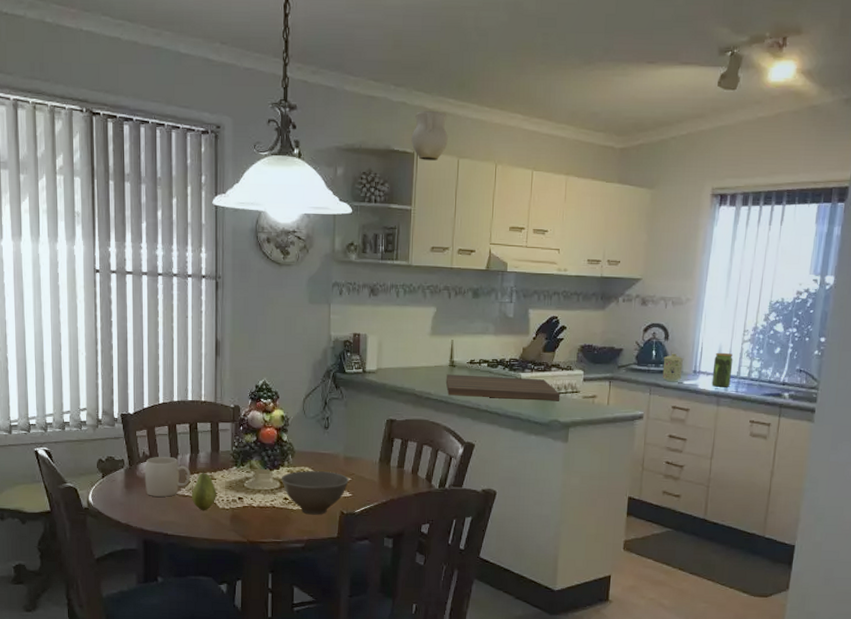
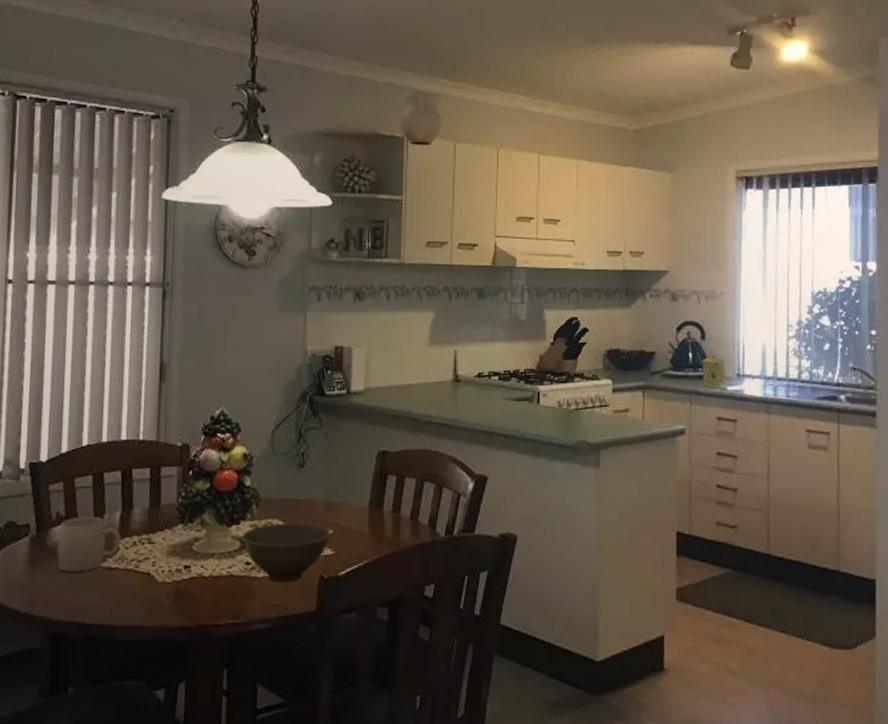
fruit: present [191,469,216,511] -> none [120,531,155,588]
cutting board: present [445,374,561,401] -> none [449,391,587,419]
jar: present [711,352,733,387] -> none [758,351,780,392]

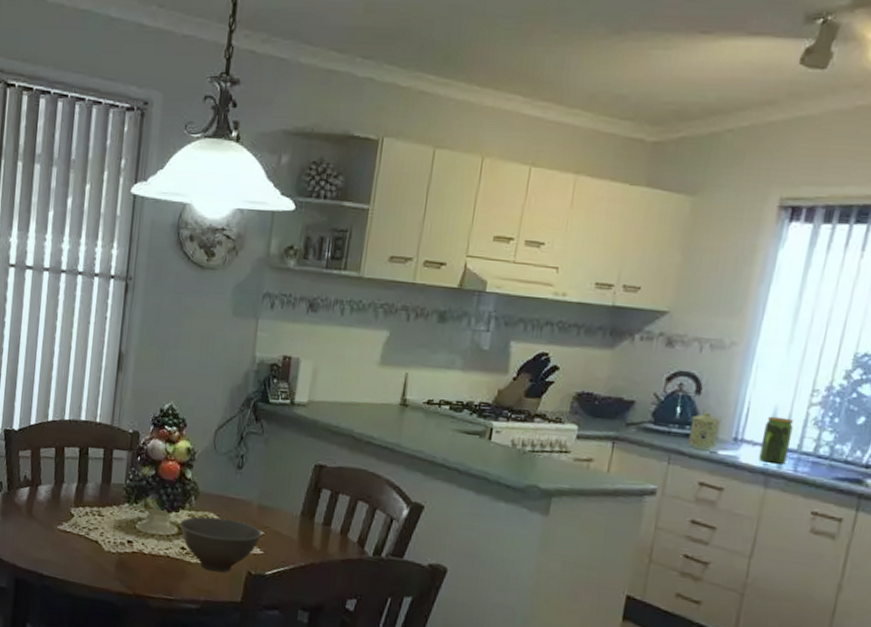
mug: present [56,516,121,572] -> none [23,482,76,531]
ceramic jug: present [400,91,442,145] -> none [376,88,424,150]
jar: none [758,351,780,392] -> present [758,416,794,464]

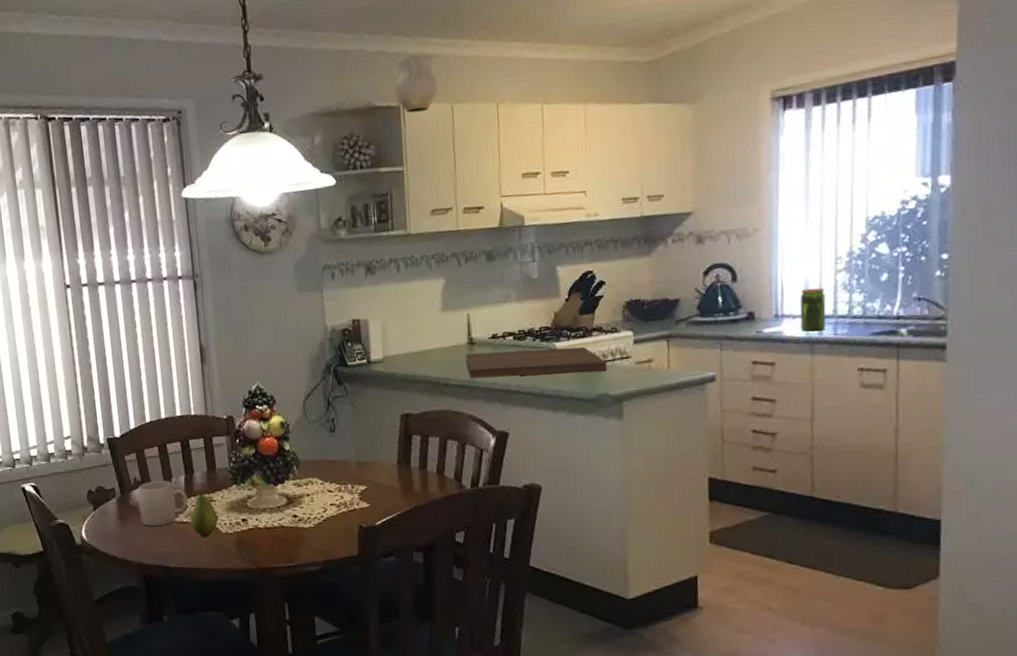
mug: none [23,482,76,531] -> present [137,480,188,526]
fruit: none [73,503,103,553] -> present [190,491,218,538]
bowl: present [179,516,262,573] -> none [287,480,365,532]
ceramic jug: none [376,88,424,150] -> present [394,54,438,113]
cutting board: none [393,415,544,462] -> present [465,347,608,379]
mug: present [687,412,722,451] -> none [733,296,761,333]

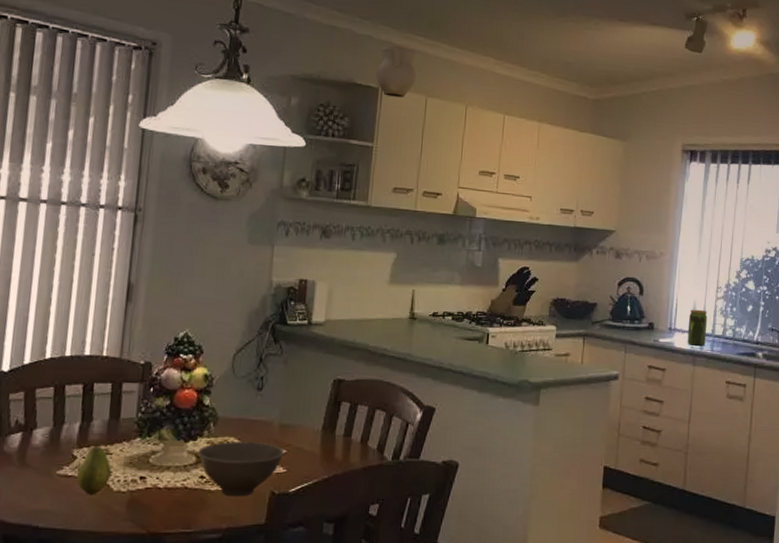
mug: present [137,480,188,526] -> none [13,425,79,478]
bowl: none [287,480,365,532] -> present [197,442,284,497]
cutting board: present [465,347,608,379] -> none [404,328,532,360]

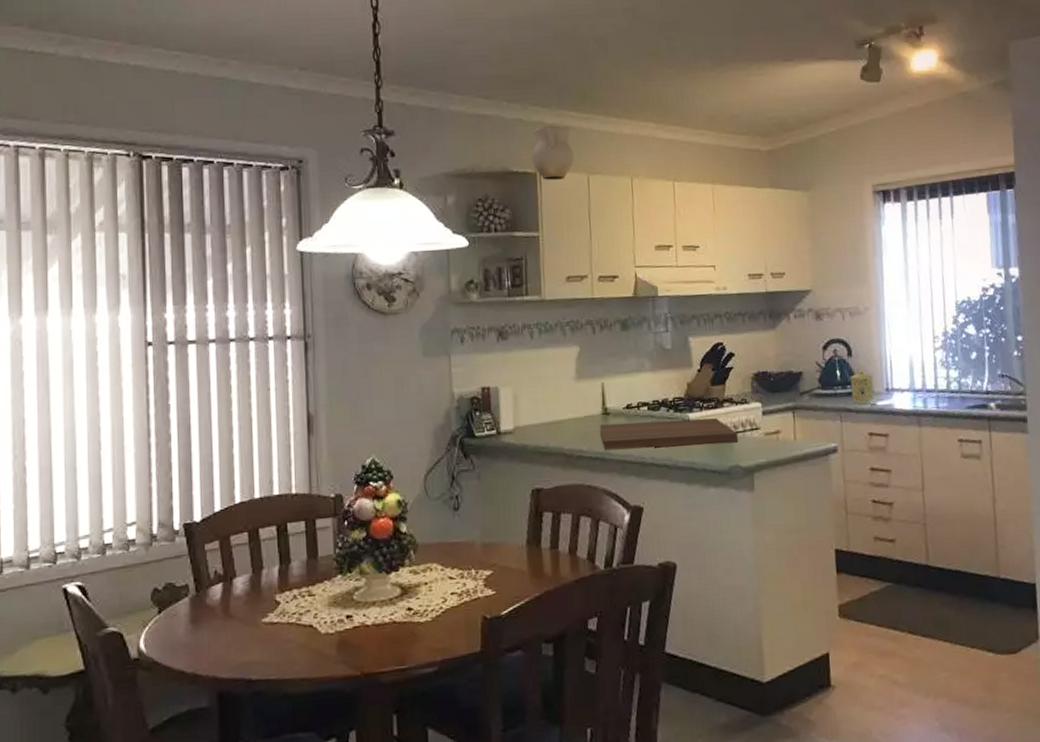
fruit: present [76,442,111,496] -> none [282,584,317,641]
bowl: present [197,442,284,497] -> none [401,565,490,627]
cutting board: none [404,328,532,360] -> present [599,418,739,451]
mug: none [637,309,659,340] -> present [849,371,874,405]
jar: present [687,309,708,346] -> none [906,364,929,405]

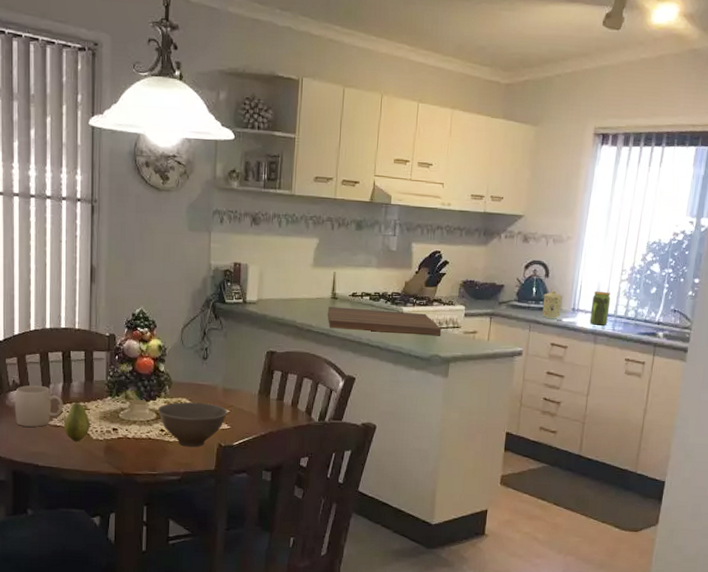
mug: none [217,572,281,630] -> present [14,385,63,427]
fruit: none [282,584,317,641] -> present [63,399,90,442]
bowl: none [401,565,490,627] -> present [157,402,227,447]
ceramic jug: present [531,125,574,180] -> none [296,36,334,88]
jar: none [906,364,929,405] -> present [589,291,611,326]

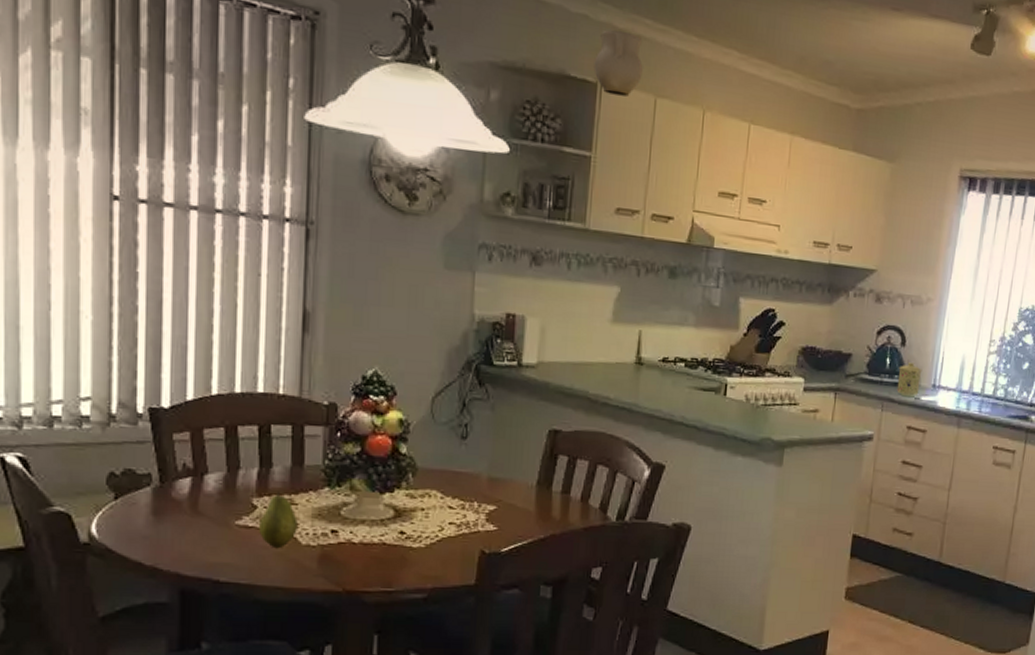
mug: present [14,385,63,427] -> none [184,470,259,528]
bowl: present [157,402,227,447] -> none [395,495,494,555]
ceramic jug: none [296,36,334,88] -> present [593,29,643,97]
cutting board: present [327,306,442,336] -> none [629,374,775,415]
jar: present [589,291,611,326] -> none [952,364,977,406]

